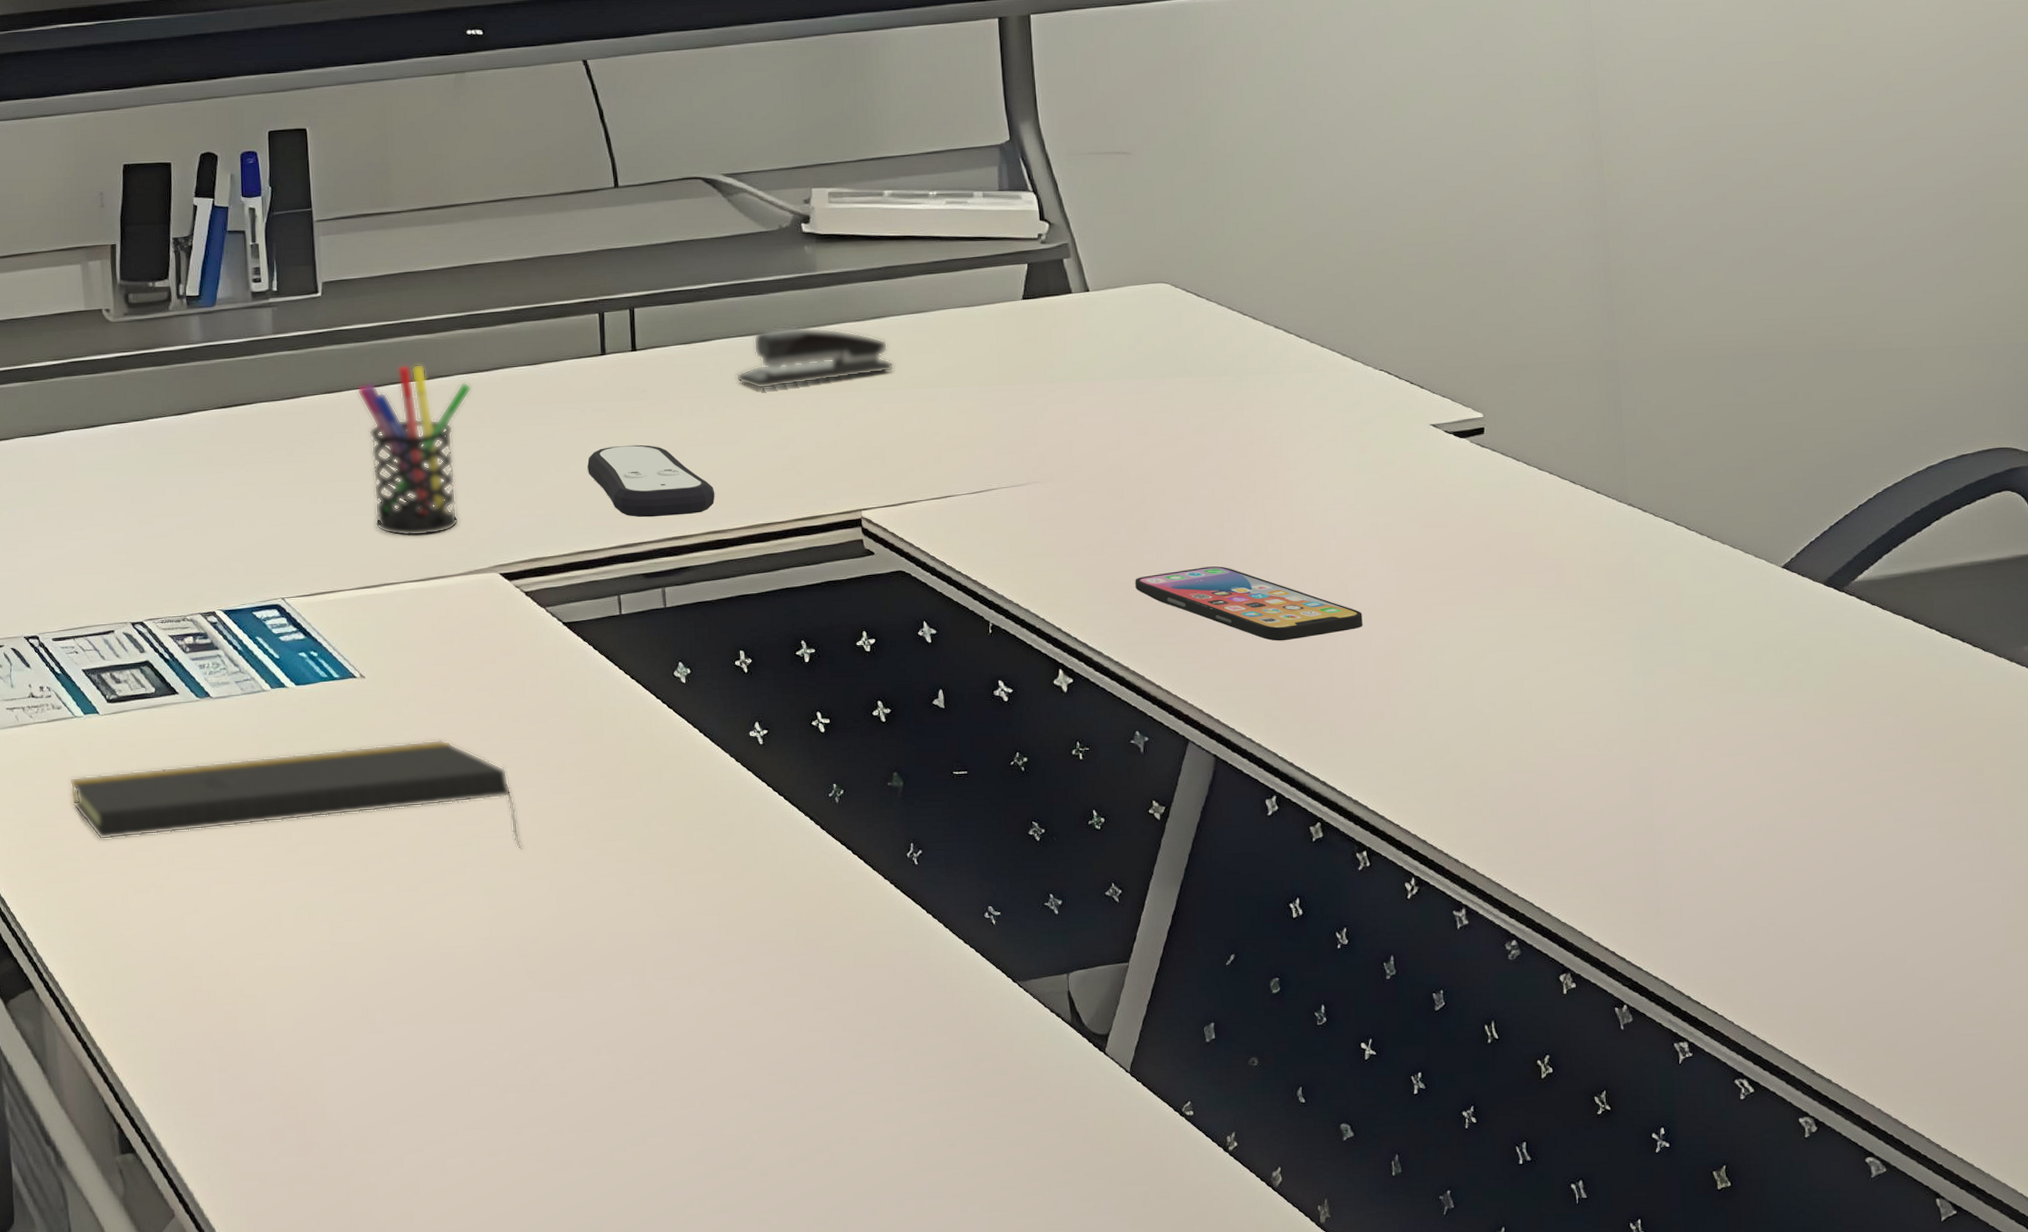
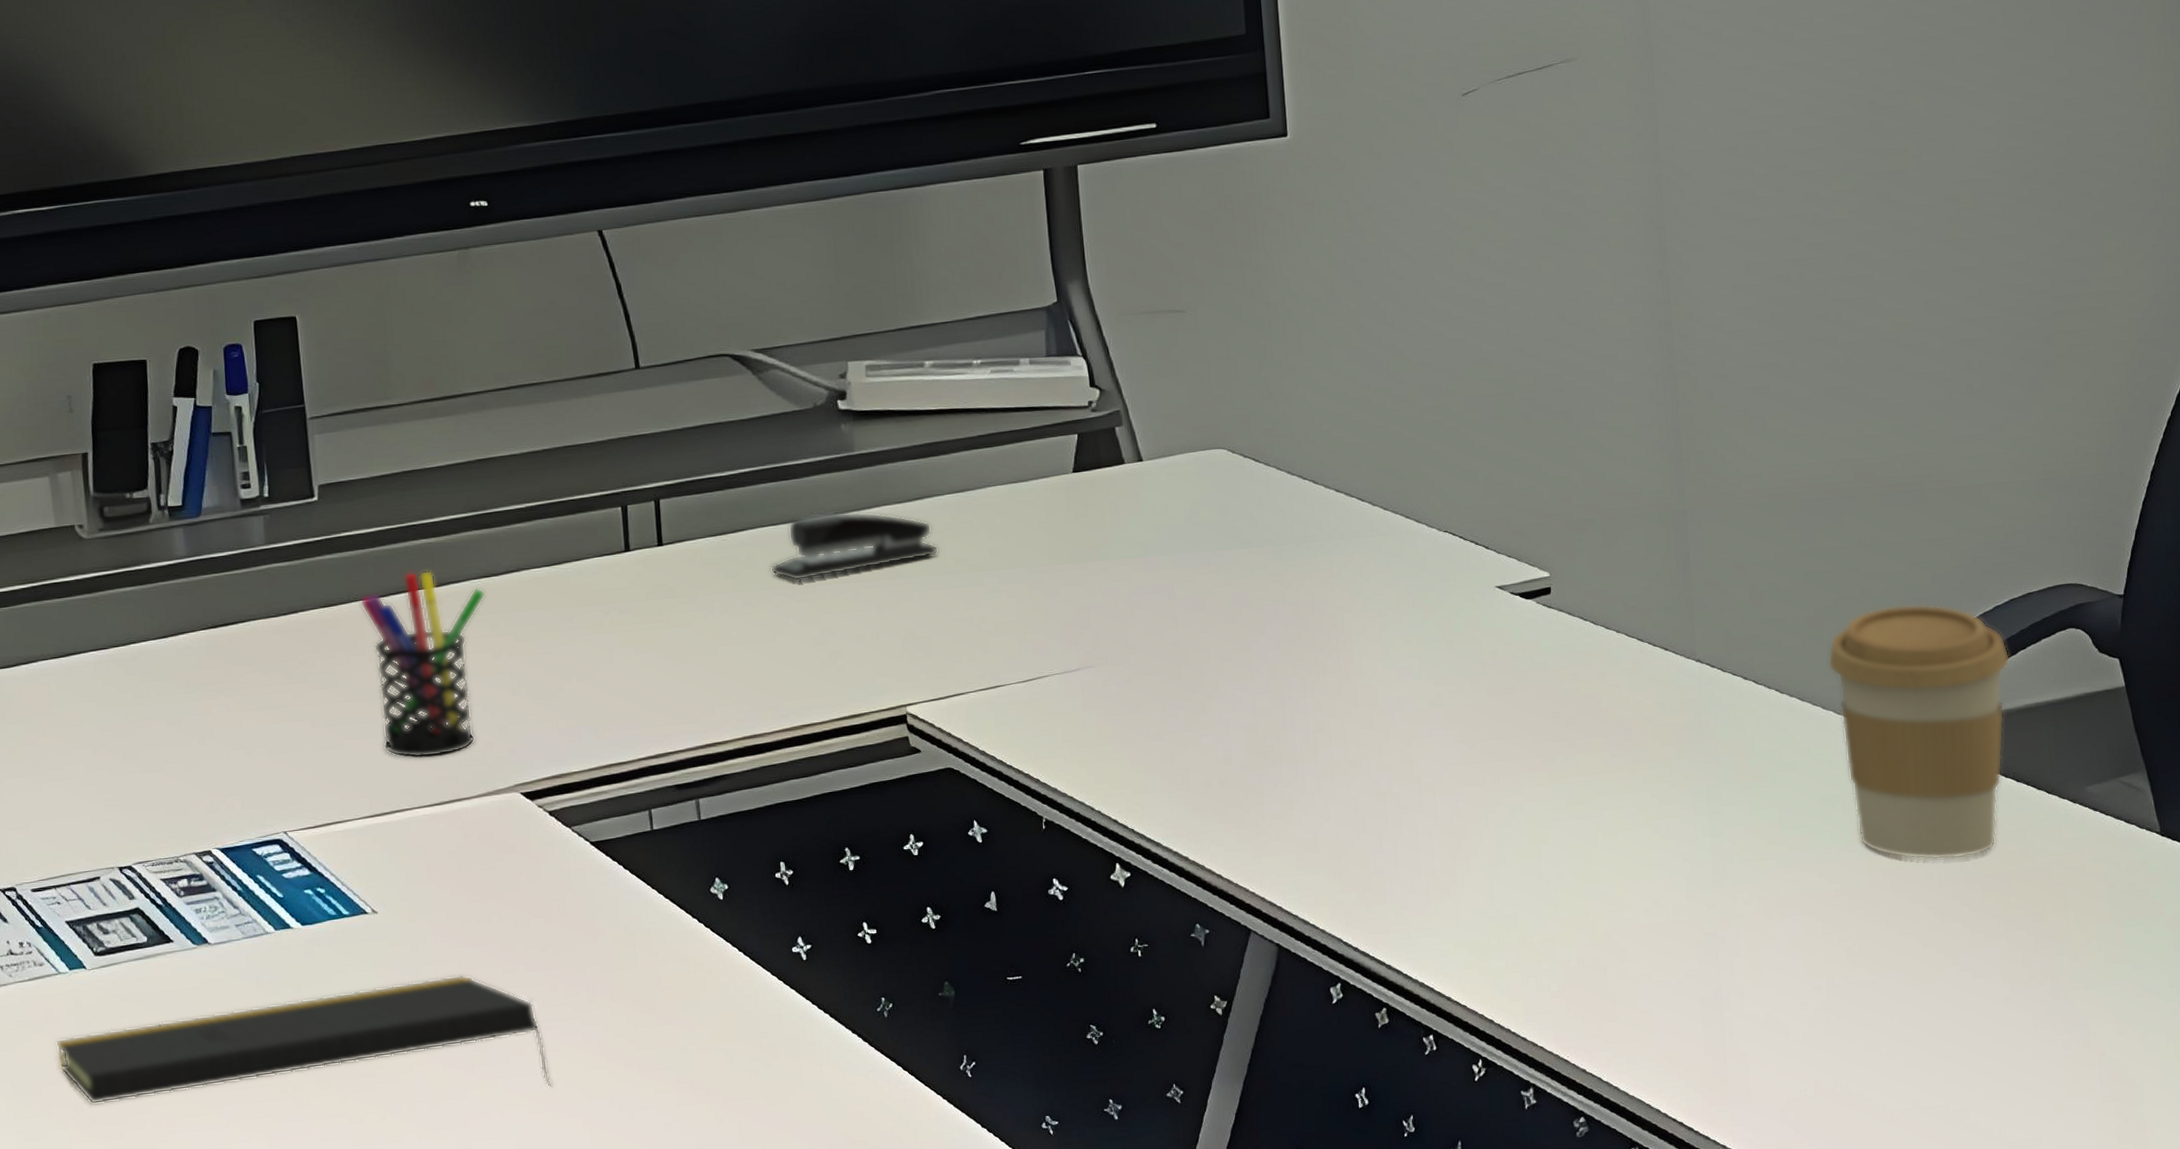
remote control: present [587,444,715,518] -> none [613,646,751,725]
smartphone: present [1135,566,1363,641] -> none [1193,746,1428,822]
coffee cup: none [1760,460,1945,711] -> present [1827,603,2011,860]

